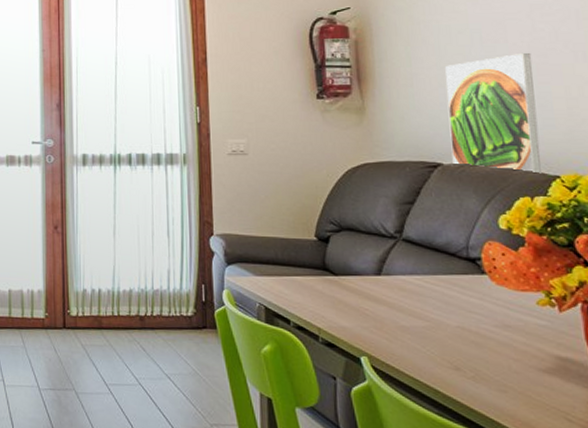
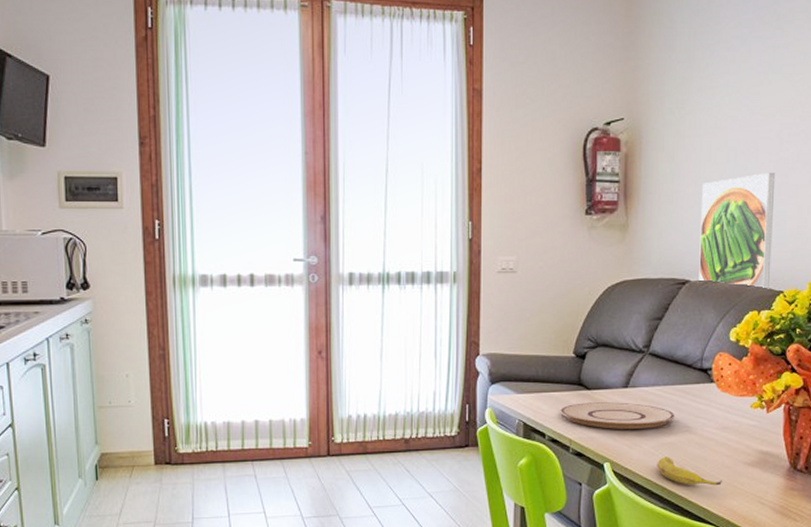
plate: none [305,289,443,322] -> present [560,402,676,429]
banana: none [425,354,512,394] -> present [657,456,722,486]

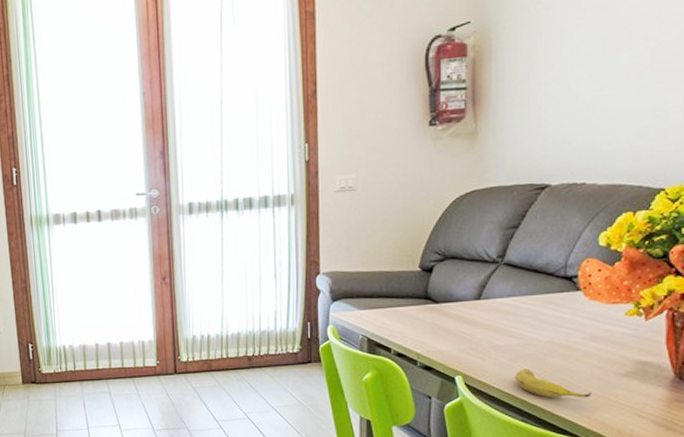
plate: present [560,402,676,429] -> none [406,314,536,342]
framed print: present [699,172,776,289] -> none [561,59,654,188]

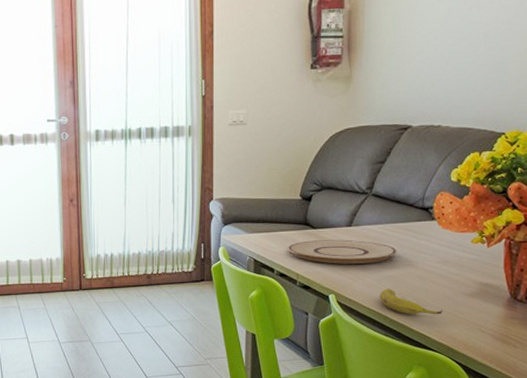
plate: none [406,314,536,342] -> present [288,239,398,264]

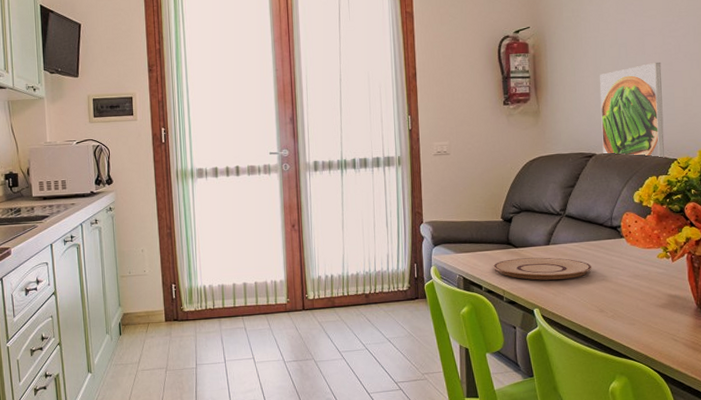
banana: present [379,288,443,315] -> none [579,302,638,326]
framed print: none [420,19,498,131] -> present [600,62,665,158]

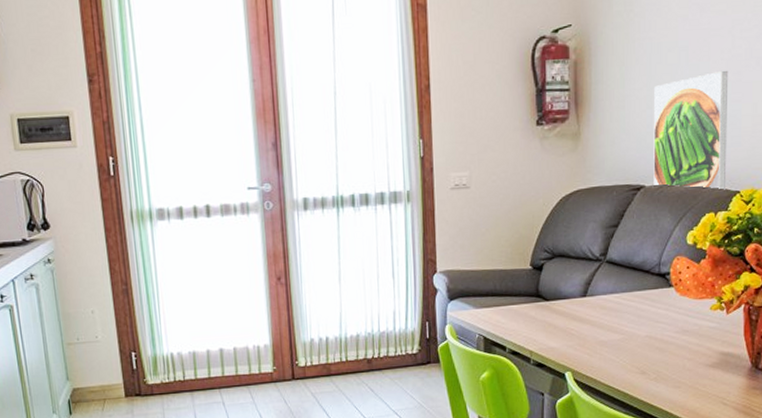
plate: present [493,257,593,280] -> none [520,311,635,339]

